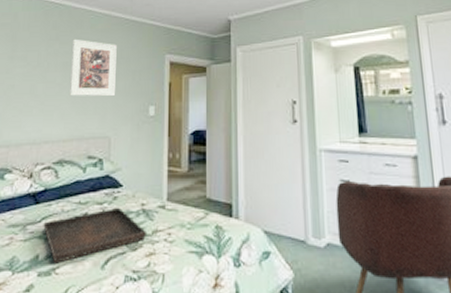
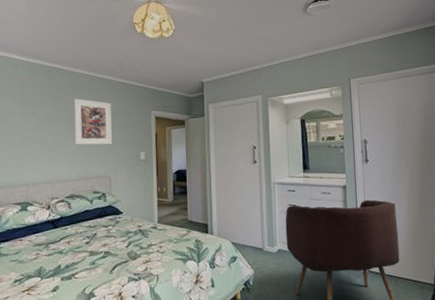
serving tray: present [43,207,148,264] -> none [62,228,144,271]

